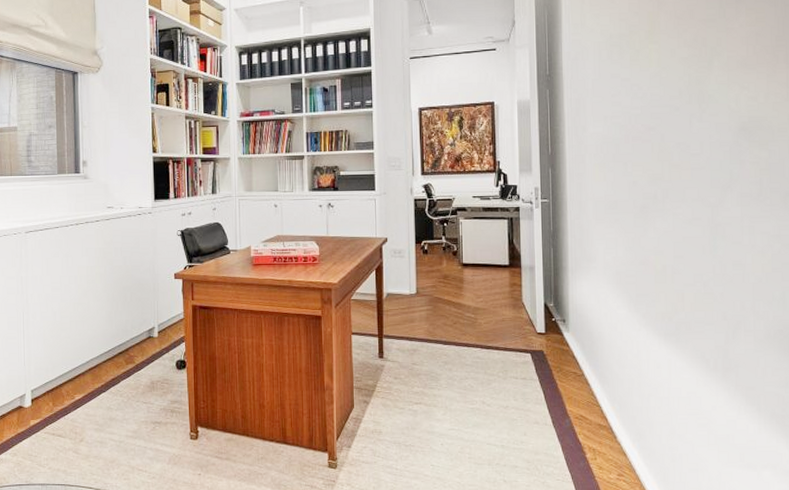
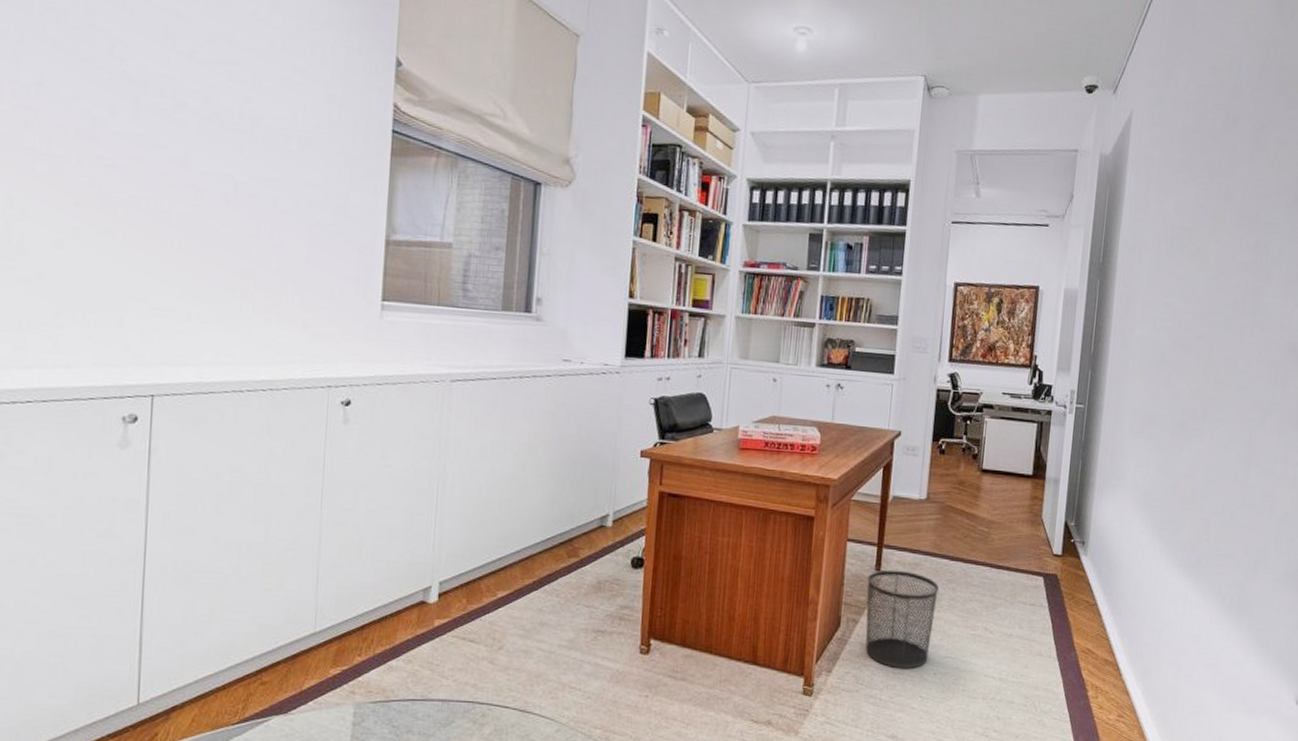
waste bin: none [373,356,436,442] -> present [865,569,939,669]

